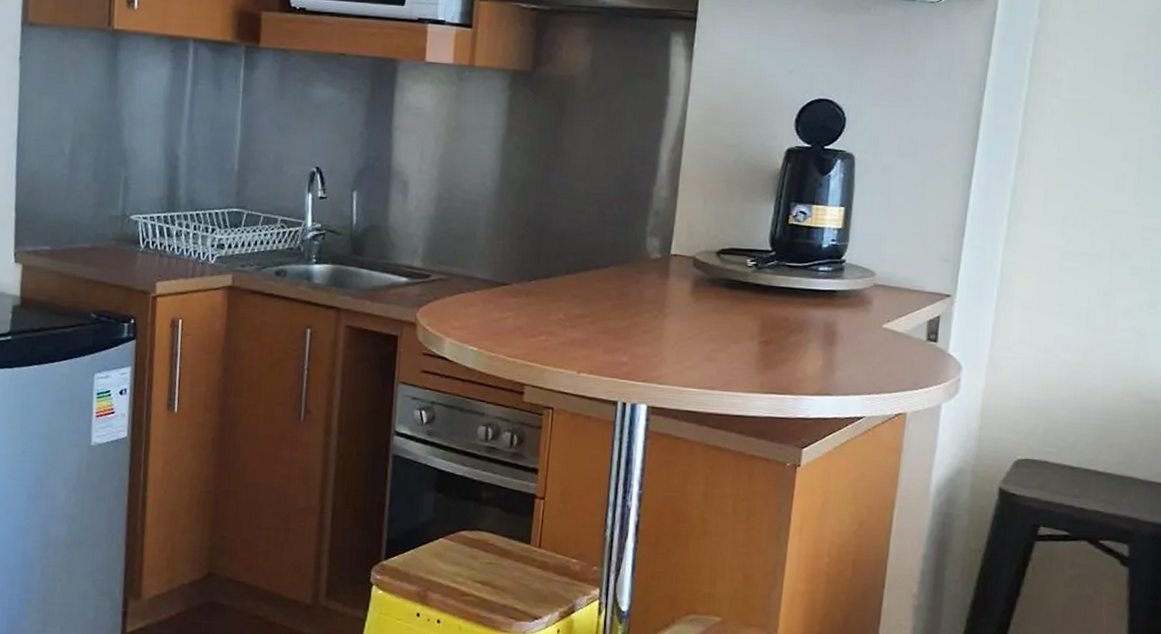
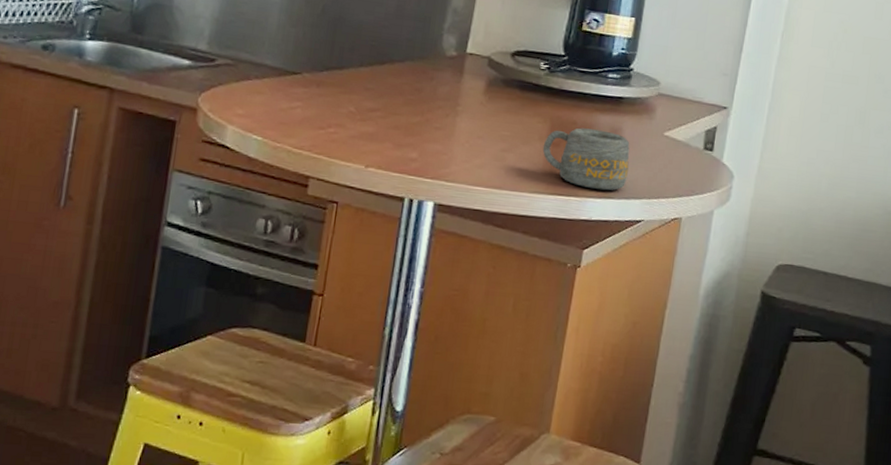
mug: none [754,324,847,387] -> present [542,127,630,191]

